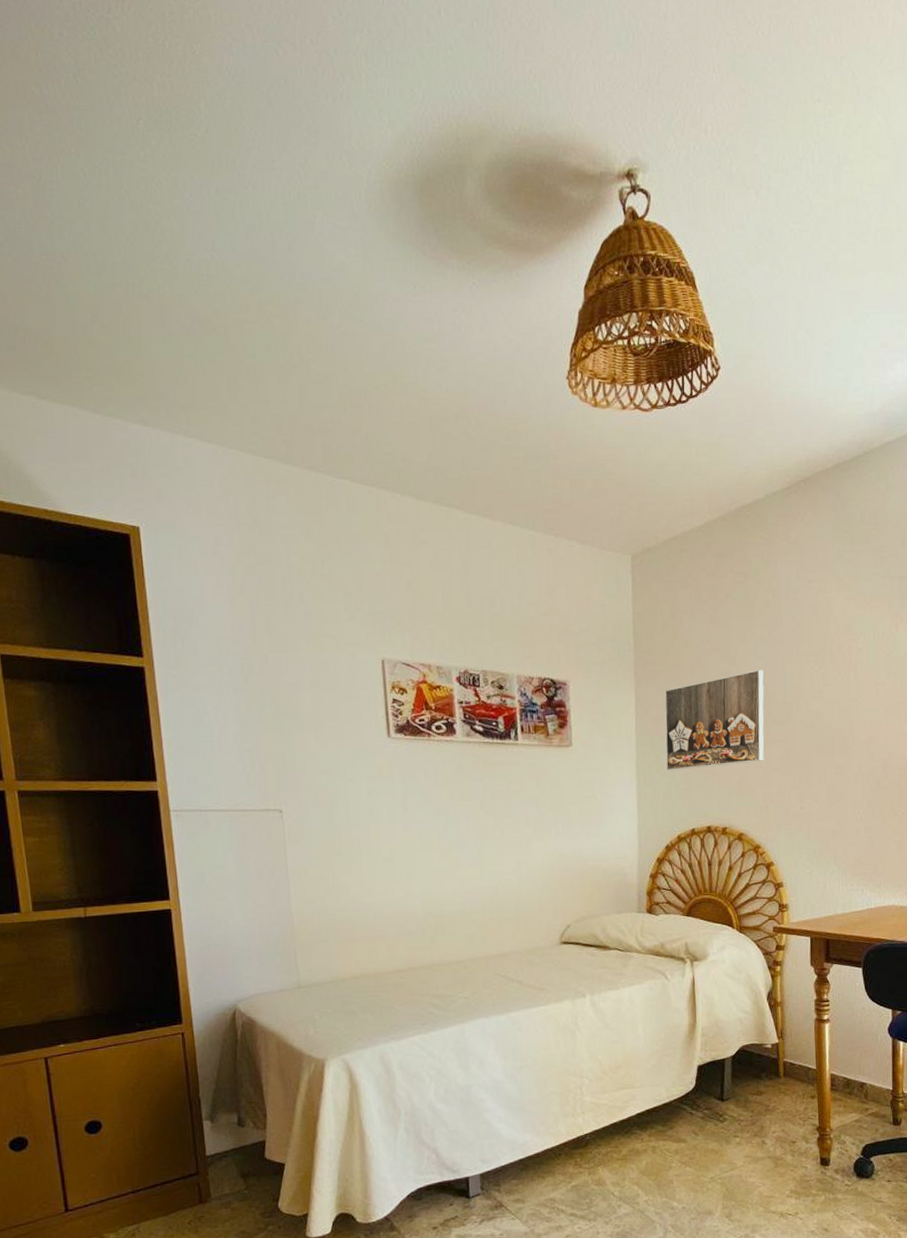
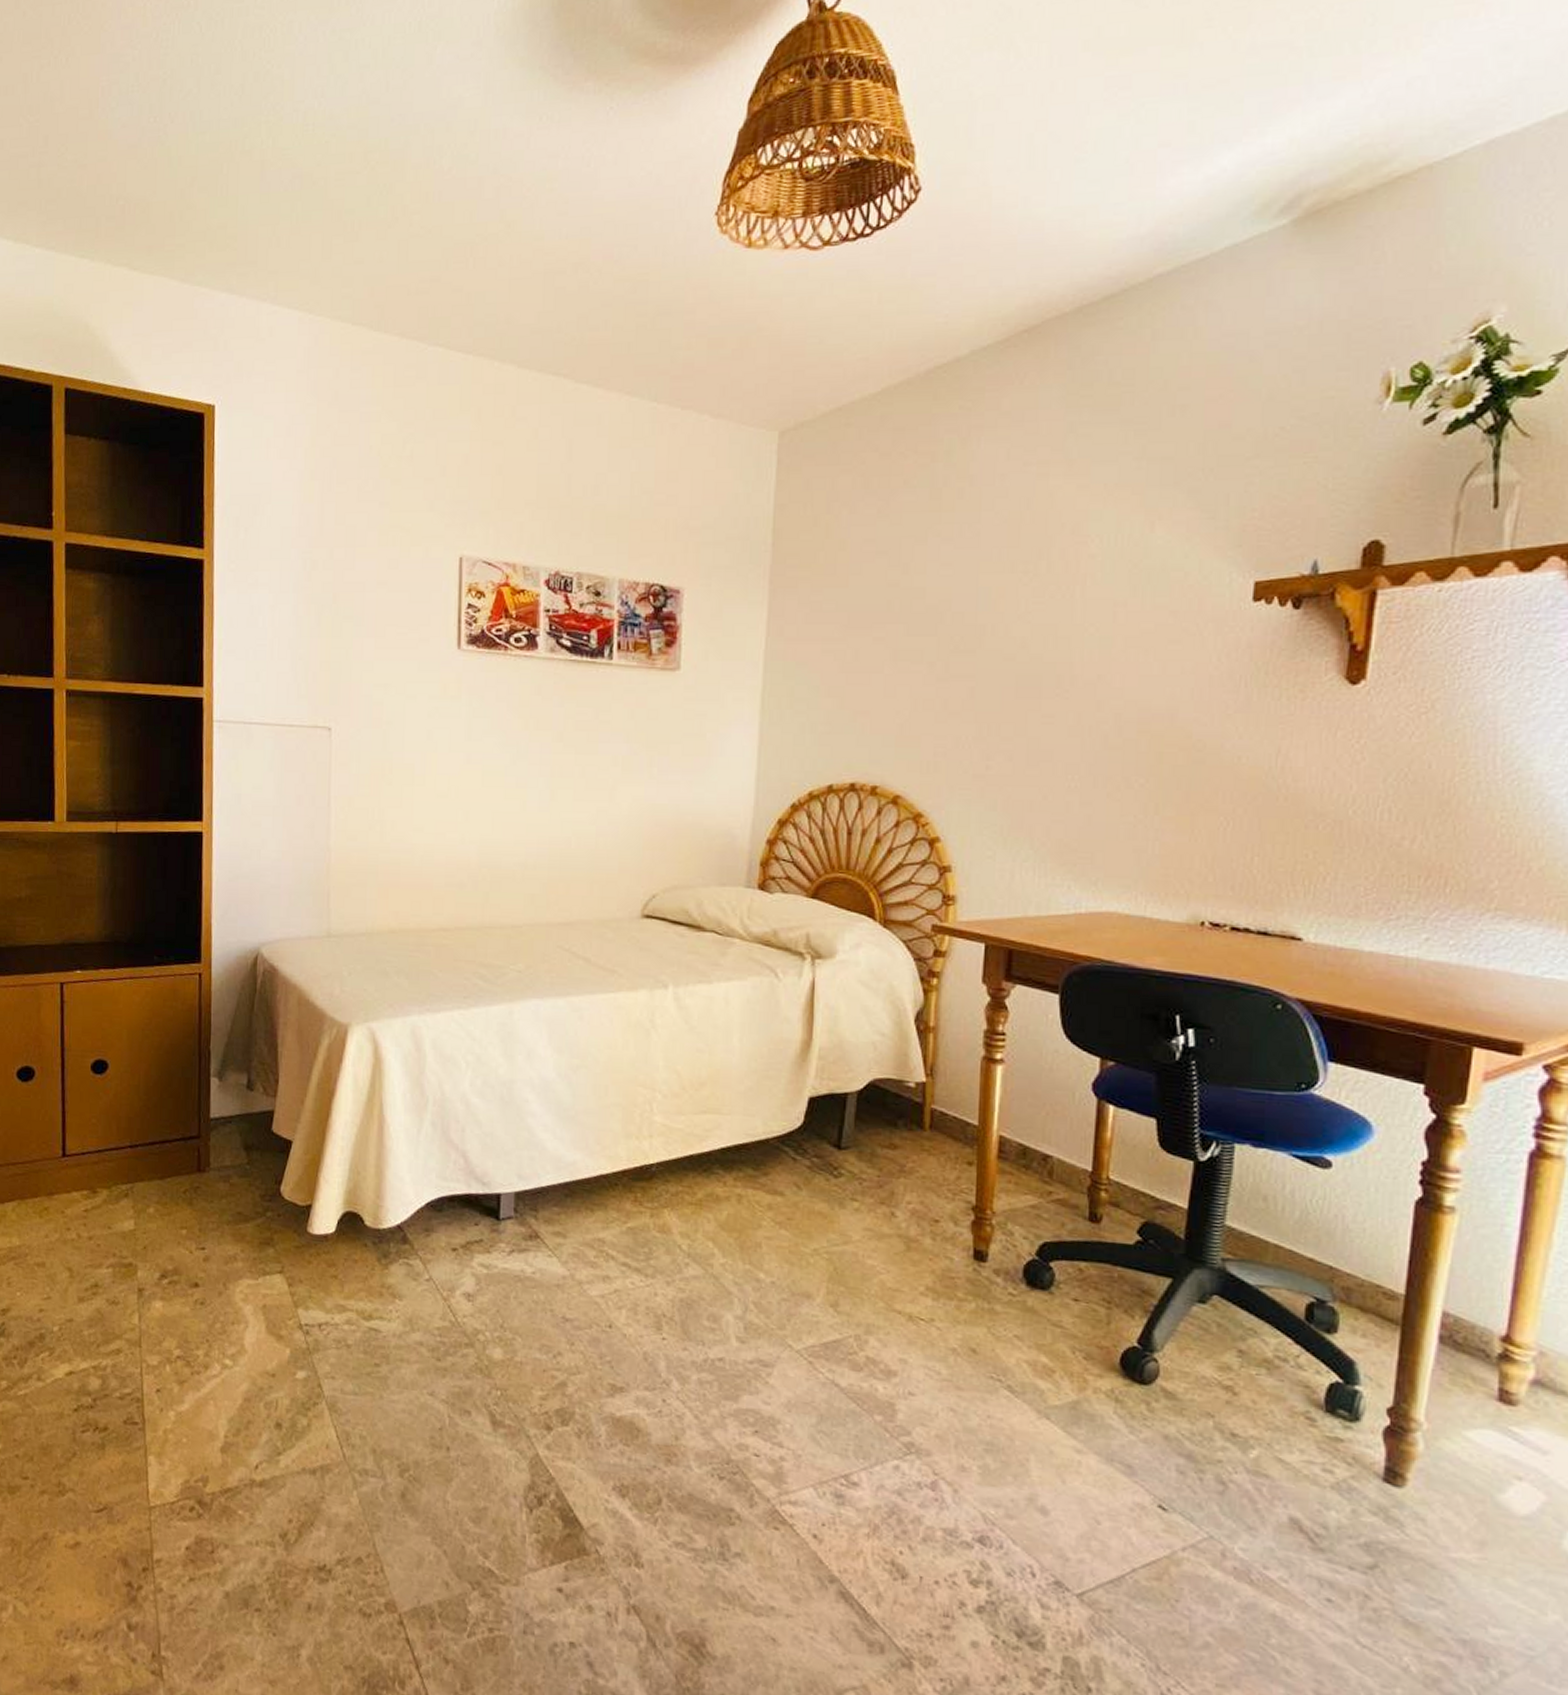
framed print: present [664,670,765,771] -> none [800,581,949,708]

